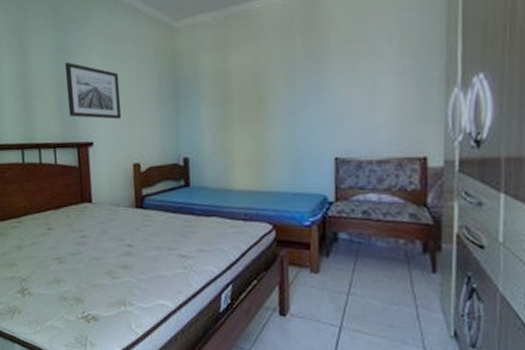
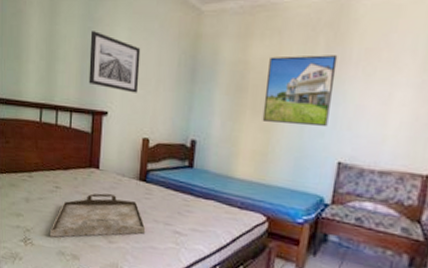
serving tray: none [48,227,150,283] -> present [50,193,146,238]
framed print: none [250,53,318,128] -> present [262,55,338,128]

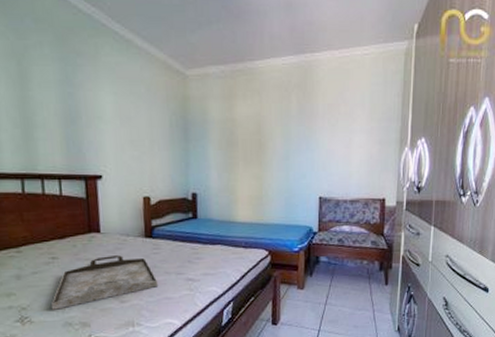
wall art: present [88,31,141,93] -> none [71,96,133,155]
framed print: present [262,55,338,128] -> none [253,111,308,170]

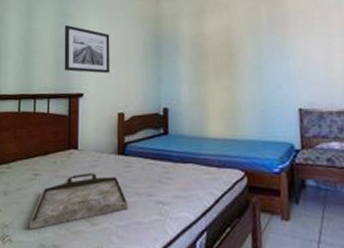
wall art: none [71,96,133,155] -> present [64,25,111,74]

